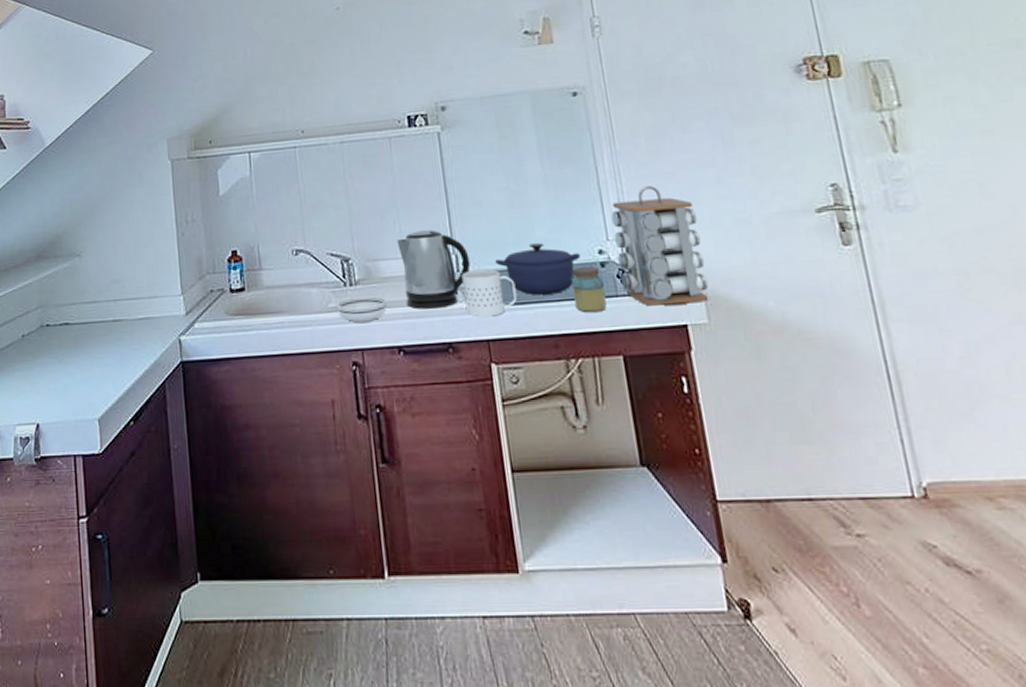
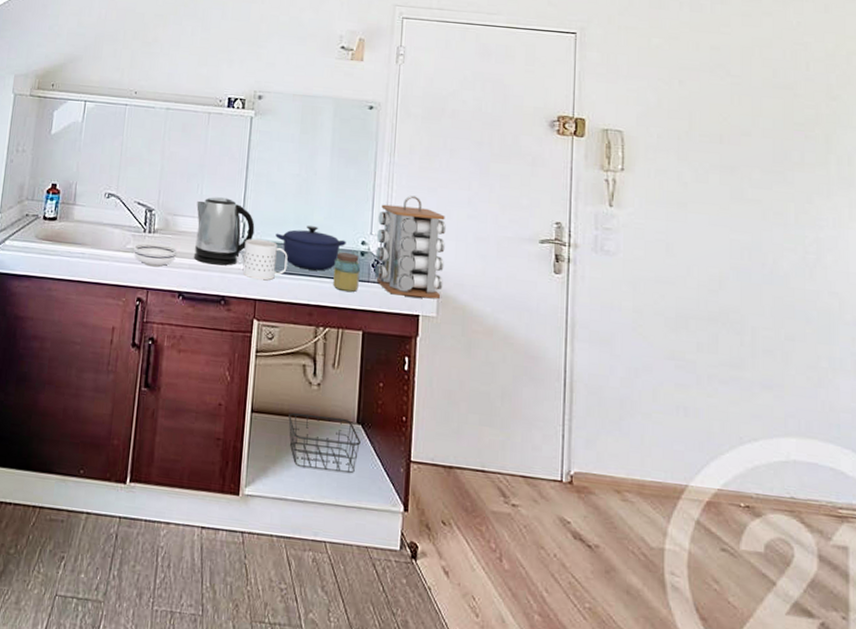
basket: none [557,463,651,529] -> present [288,413,361,474]

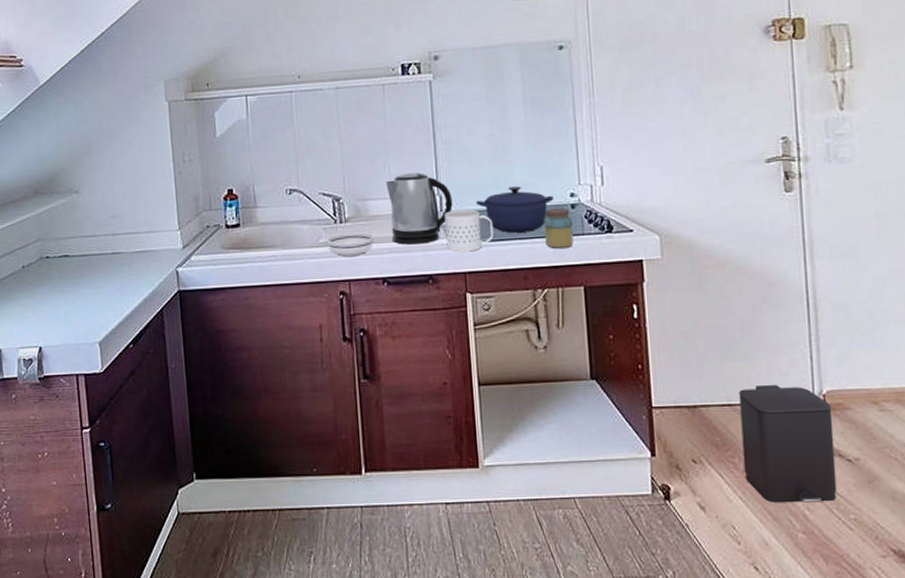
basket: present [288,413,361,474] -> none [518,377,597,431]
spice rack: present [375,195,446,300] -> none [585,135,665,244]
pedal bin: none [490,456,578,585] -> present [739,384,837,503]

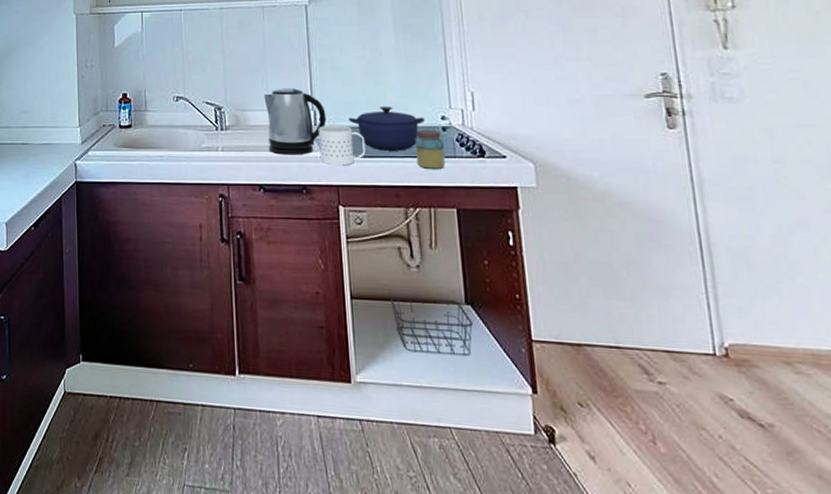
bowl: present [326,231,374,258] -> none [208,139,252,163]
basket: none [518,377,597,431] -> present [390,297,473,357]
pedal bin: present [739,384,837,503] -> none [627,329,749,469]

